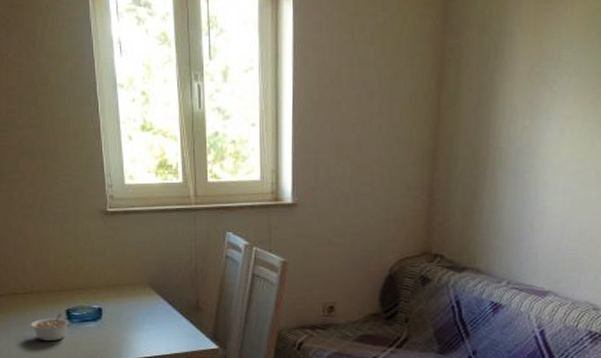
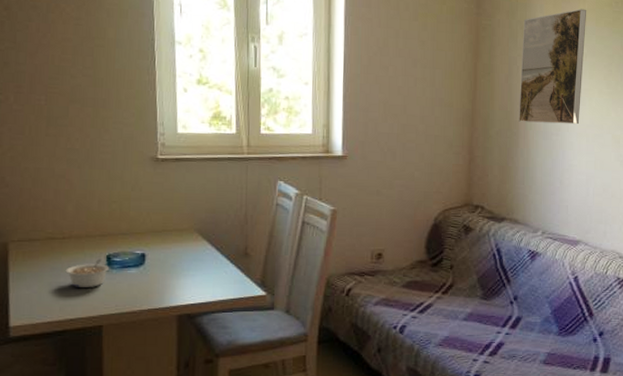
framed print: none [486,17,576,160] -> present [519,8,587,125]

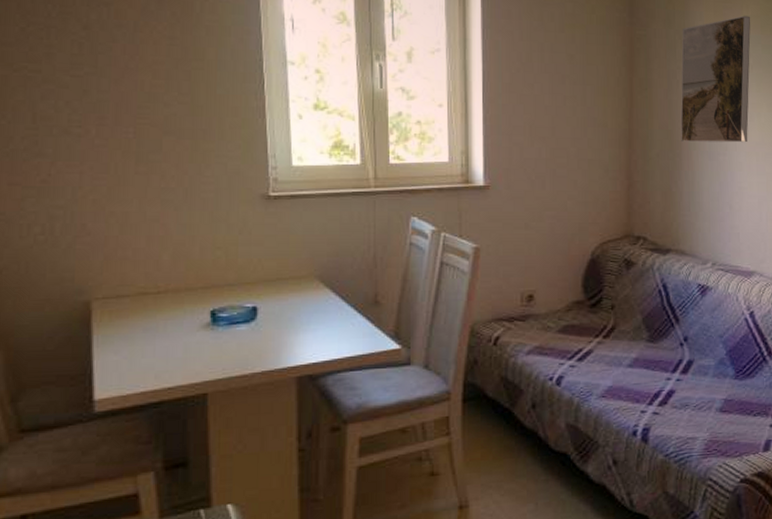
legume: present [65,259,110,287] -> none [161,315,215,350]

